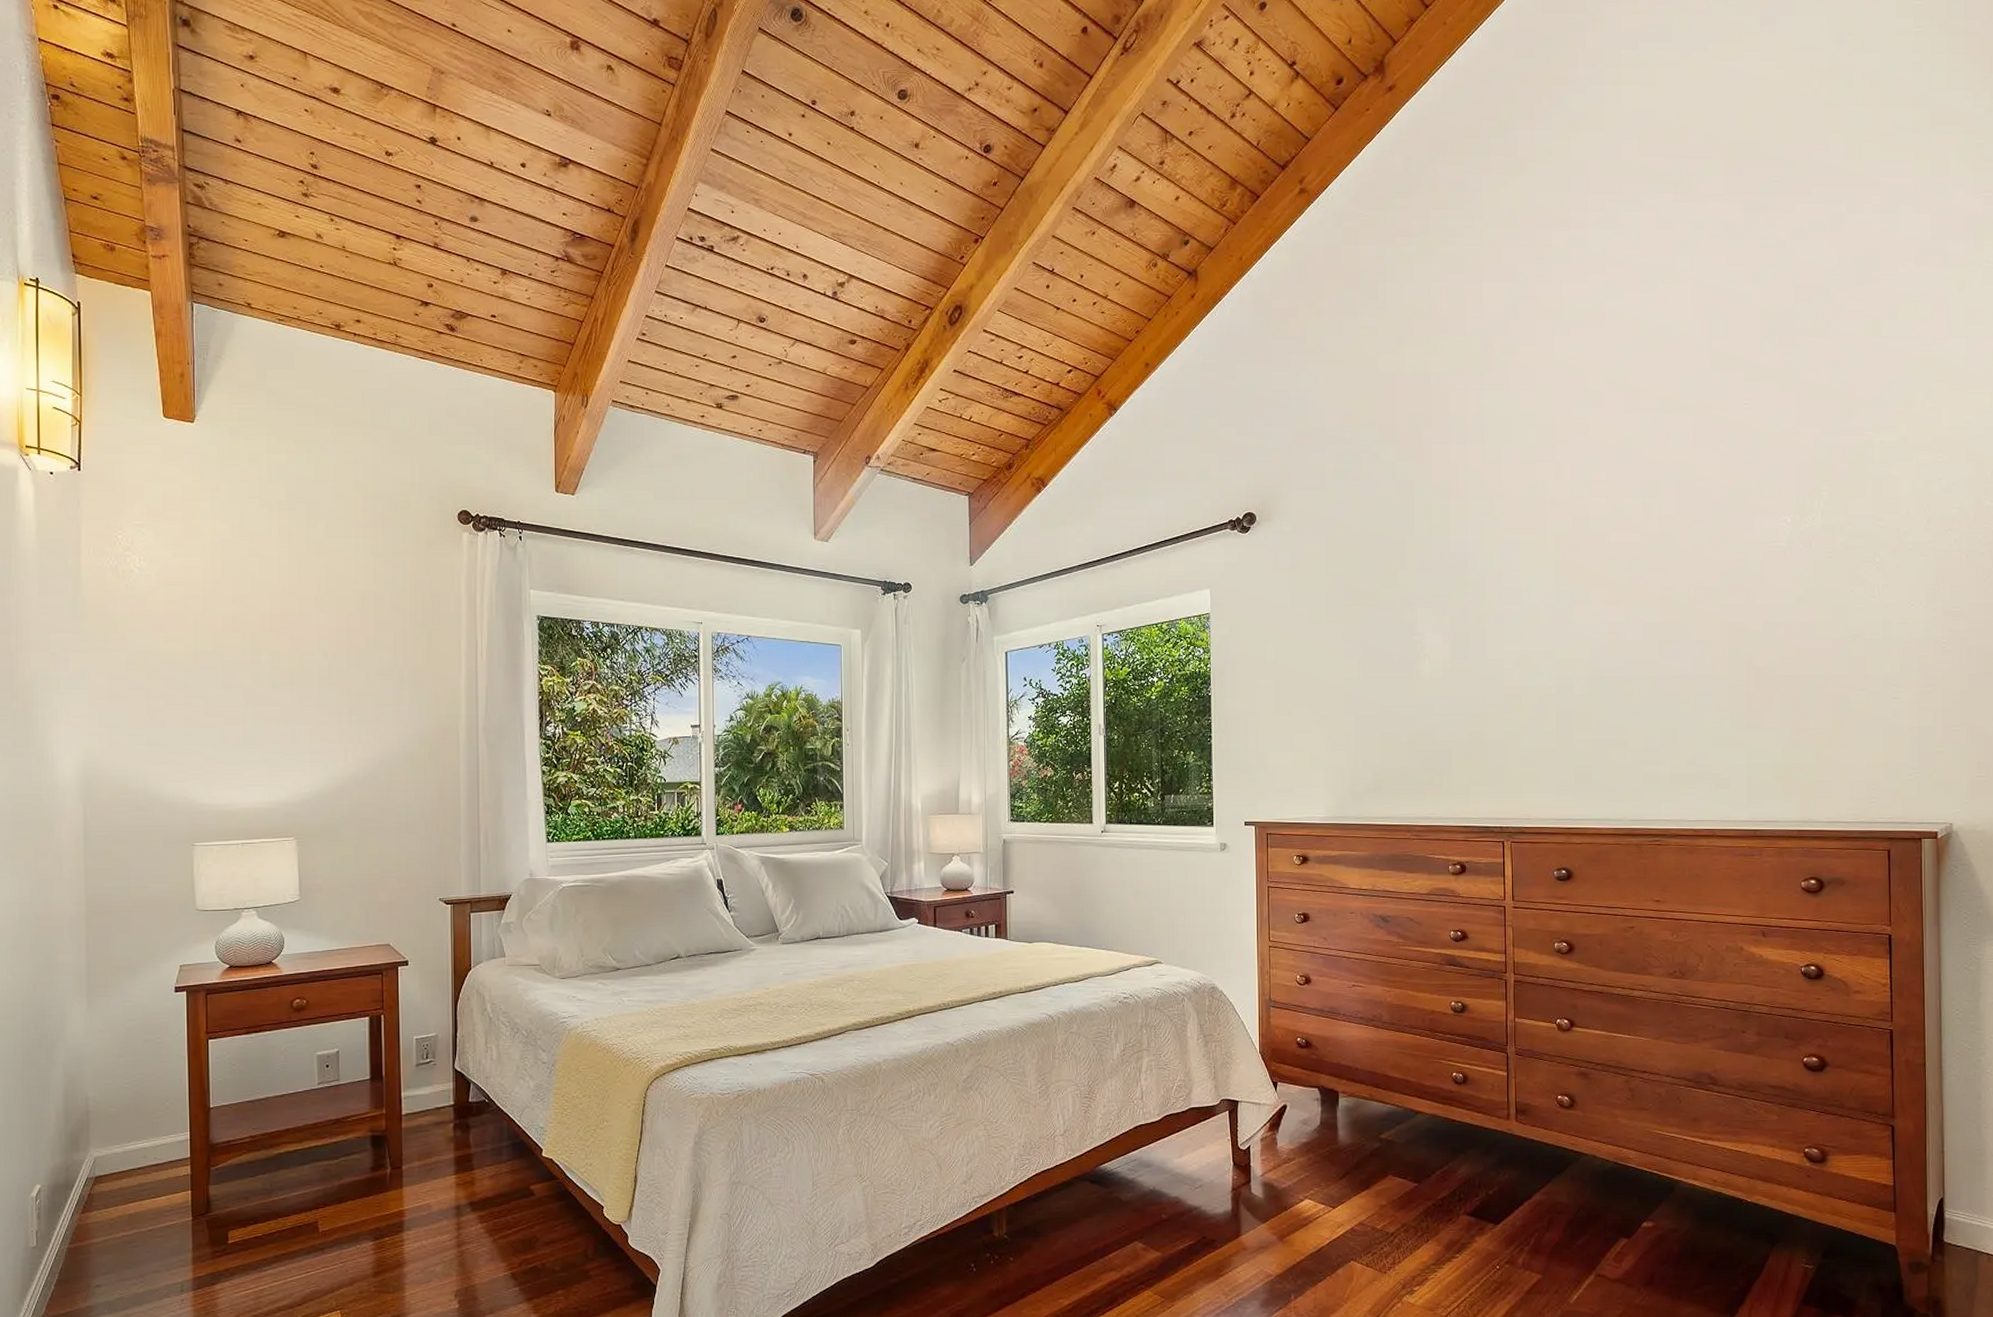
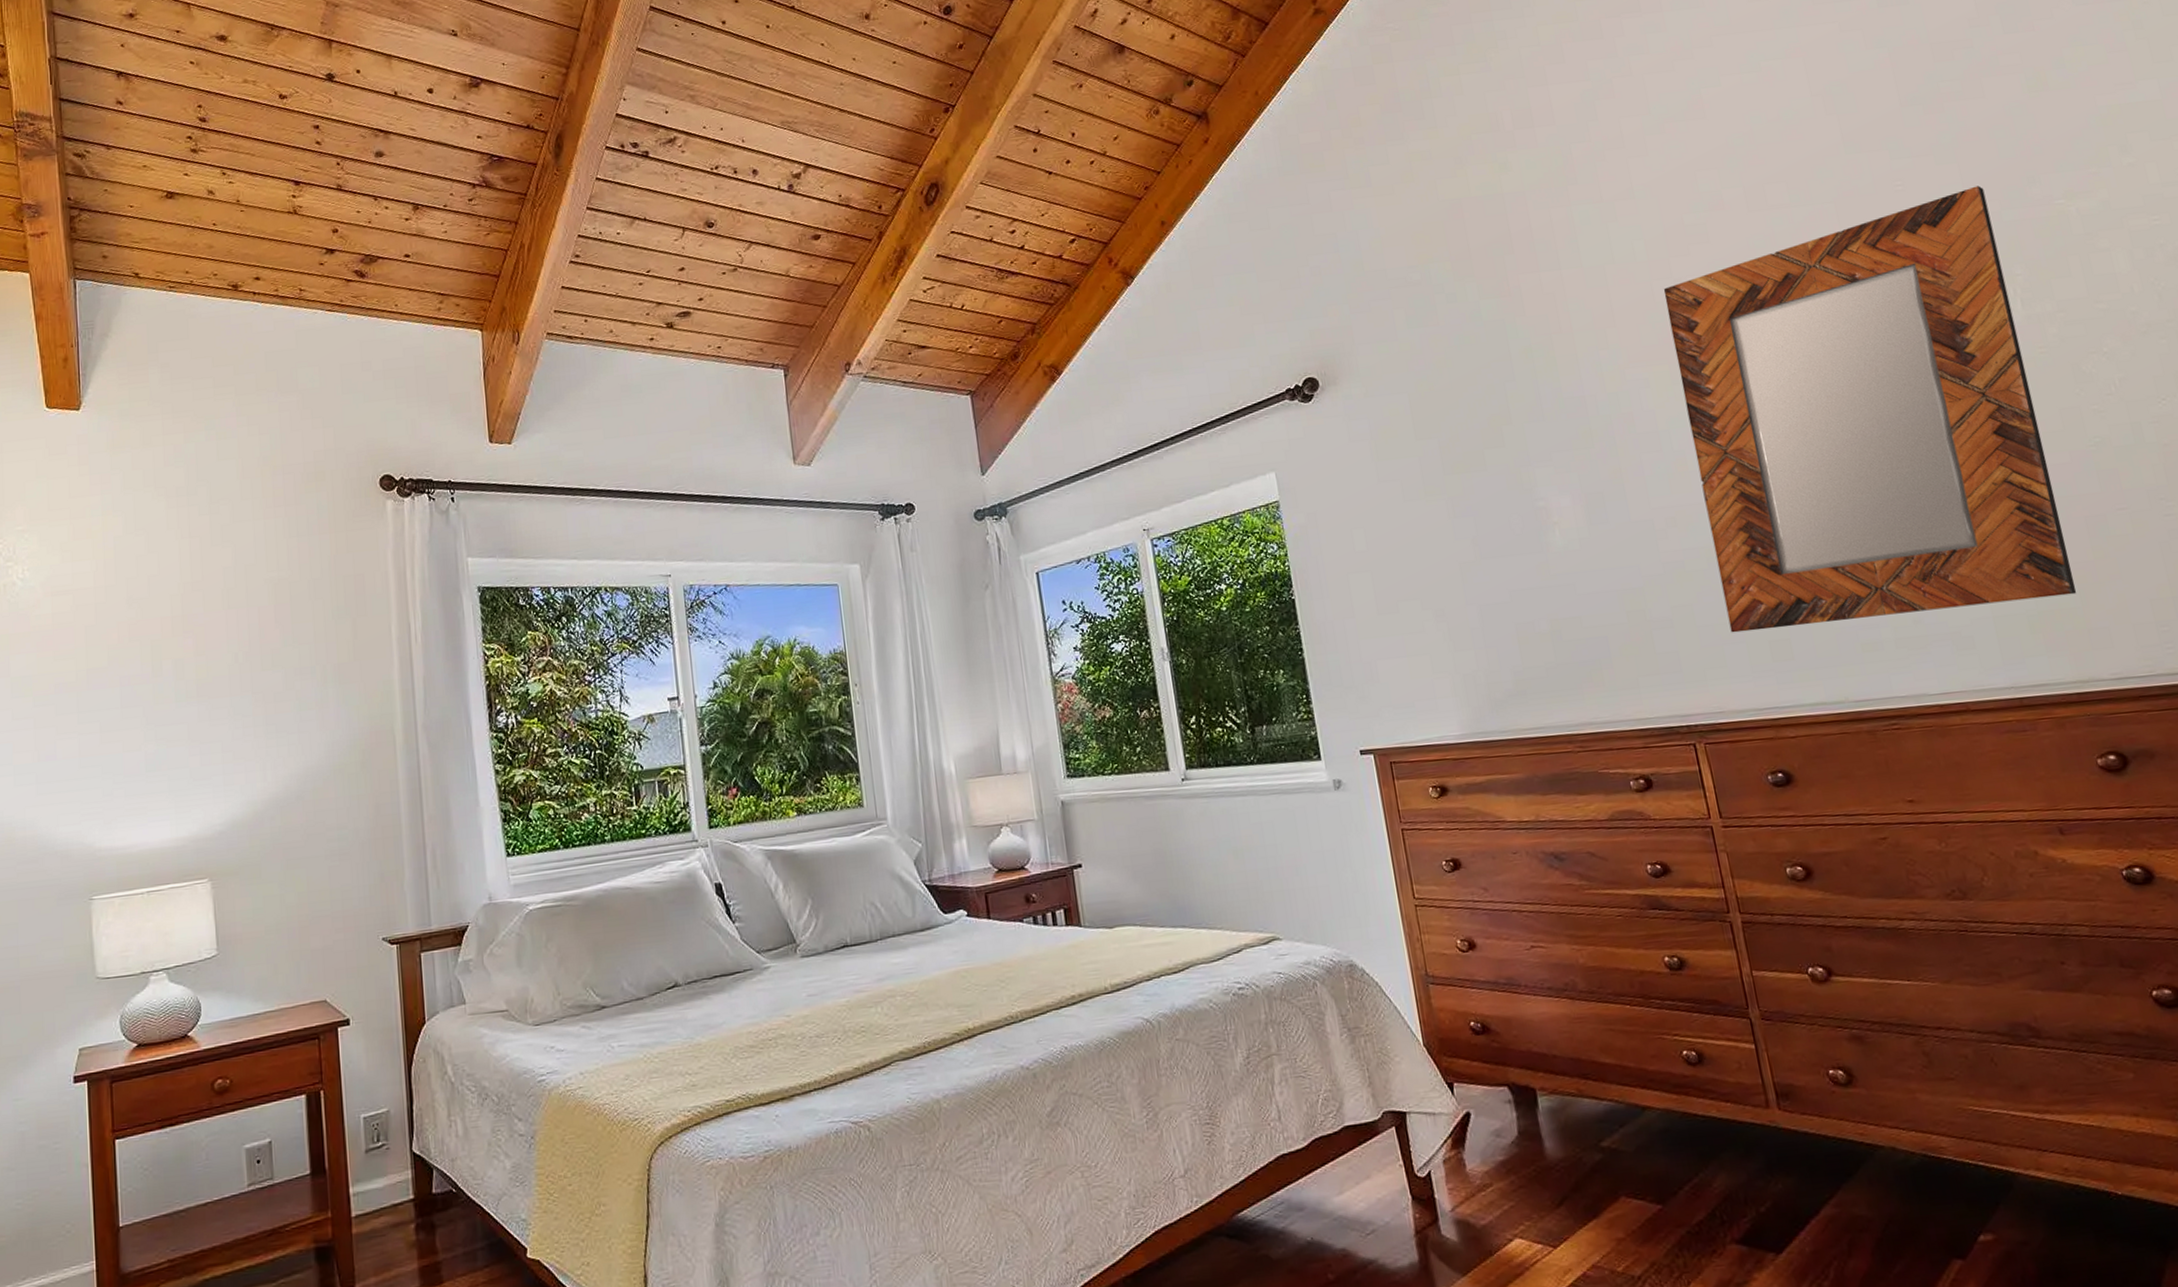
home mirror: none [1544,412,1814,757] -> present [1663,186,2077,633]

